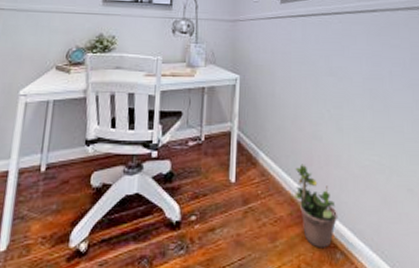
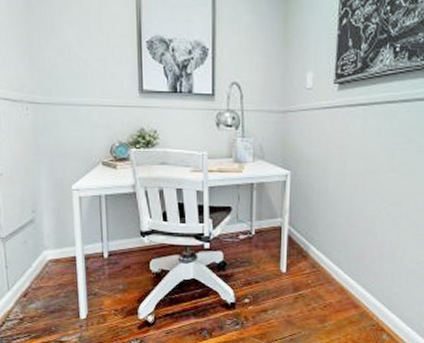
potted plant: present [295,164,338,249] -> none [345,258,388,330]

